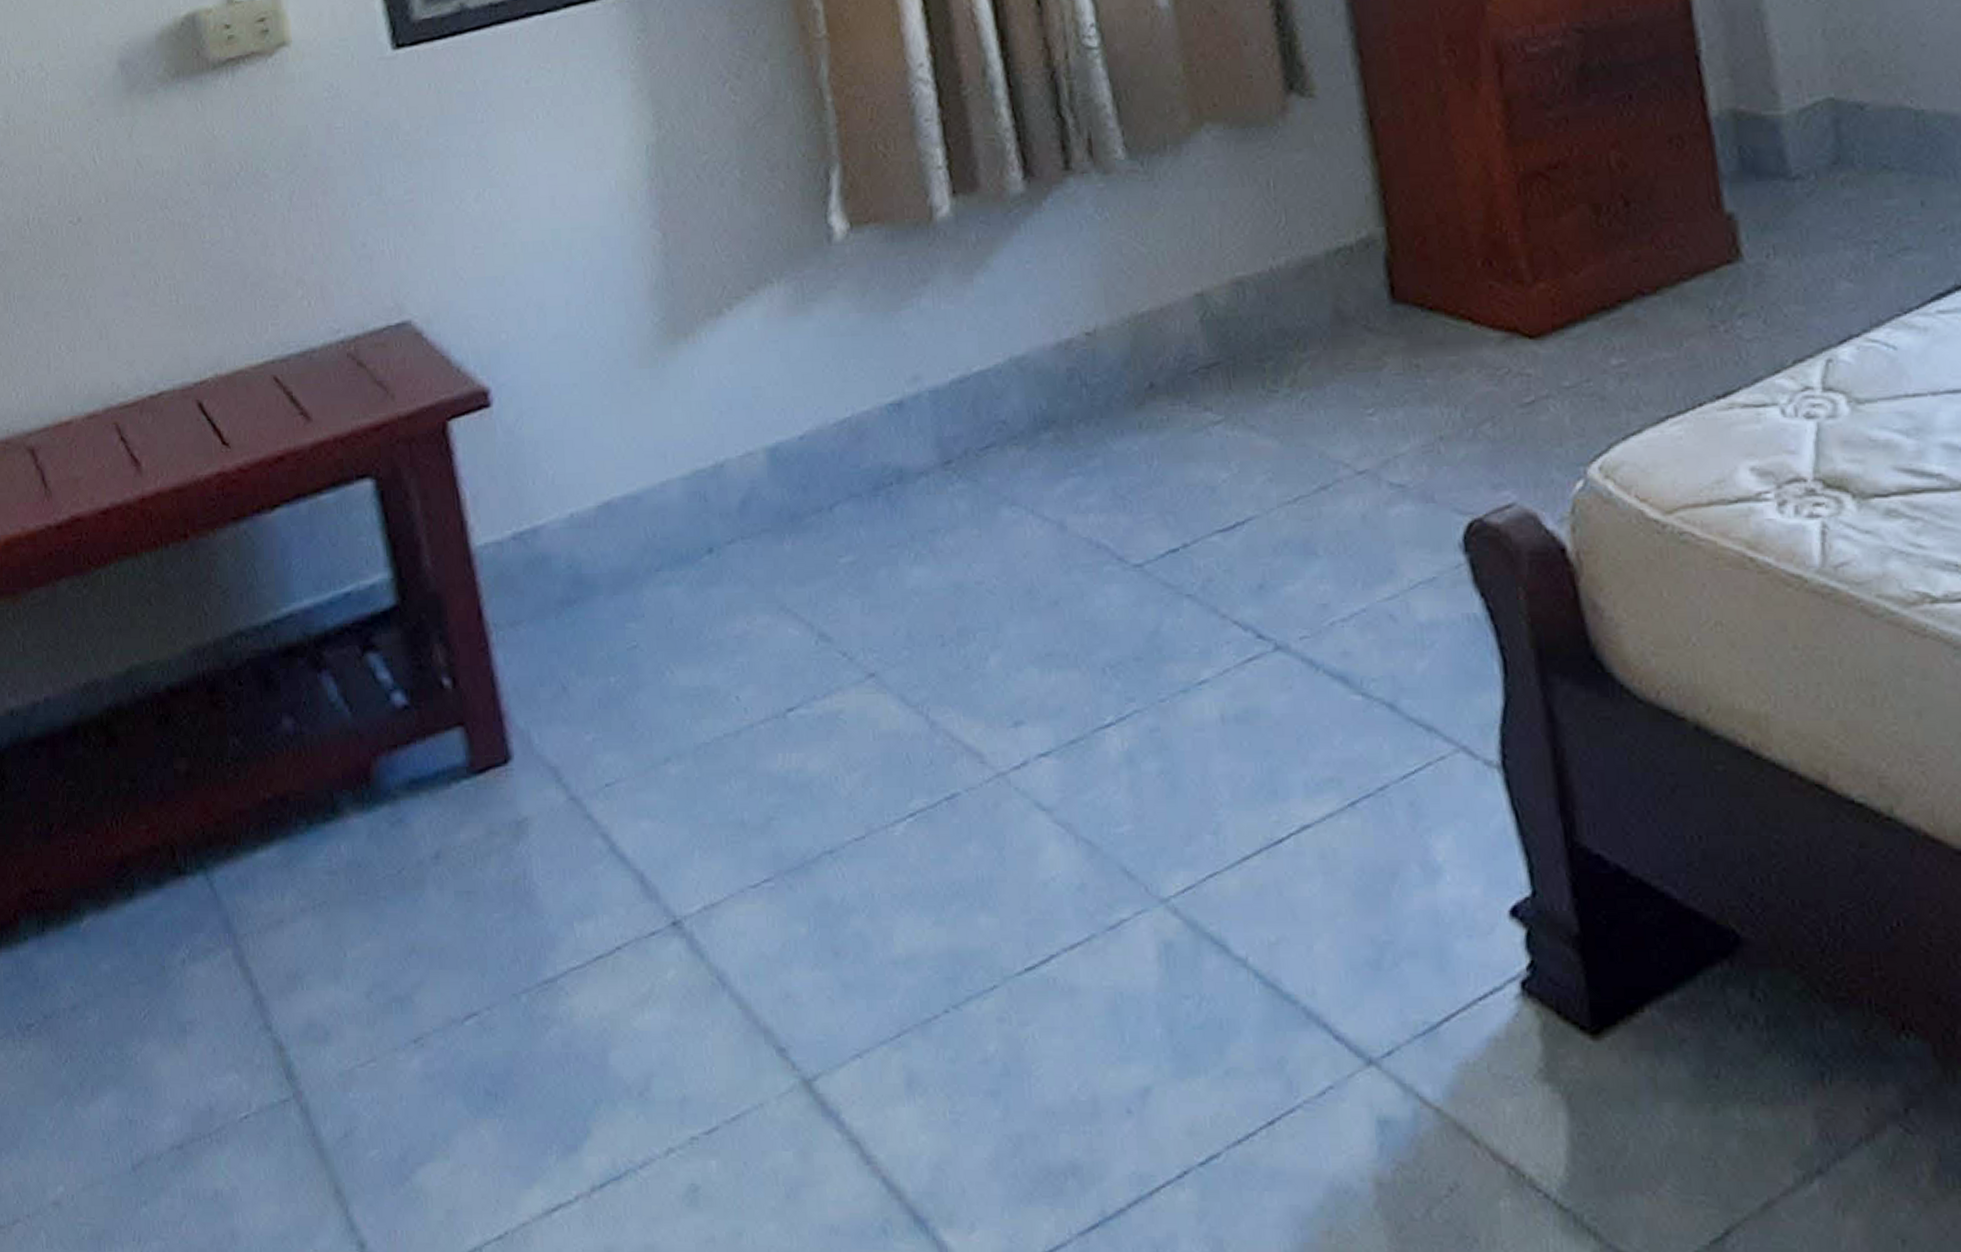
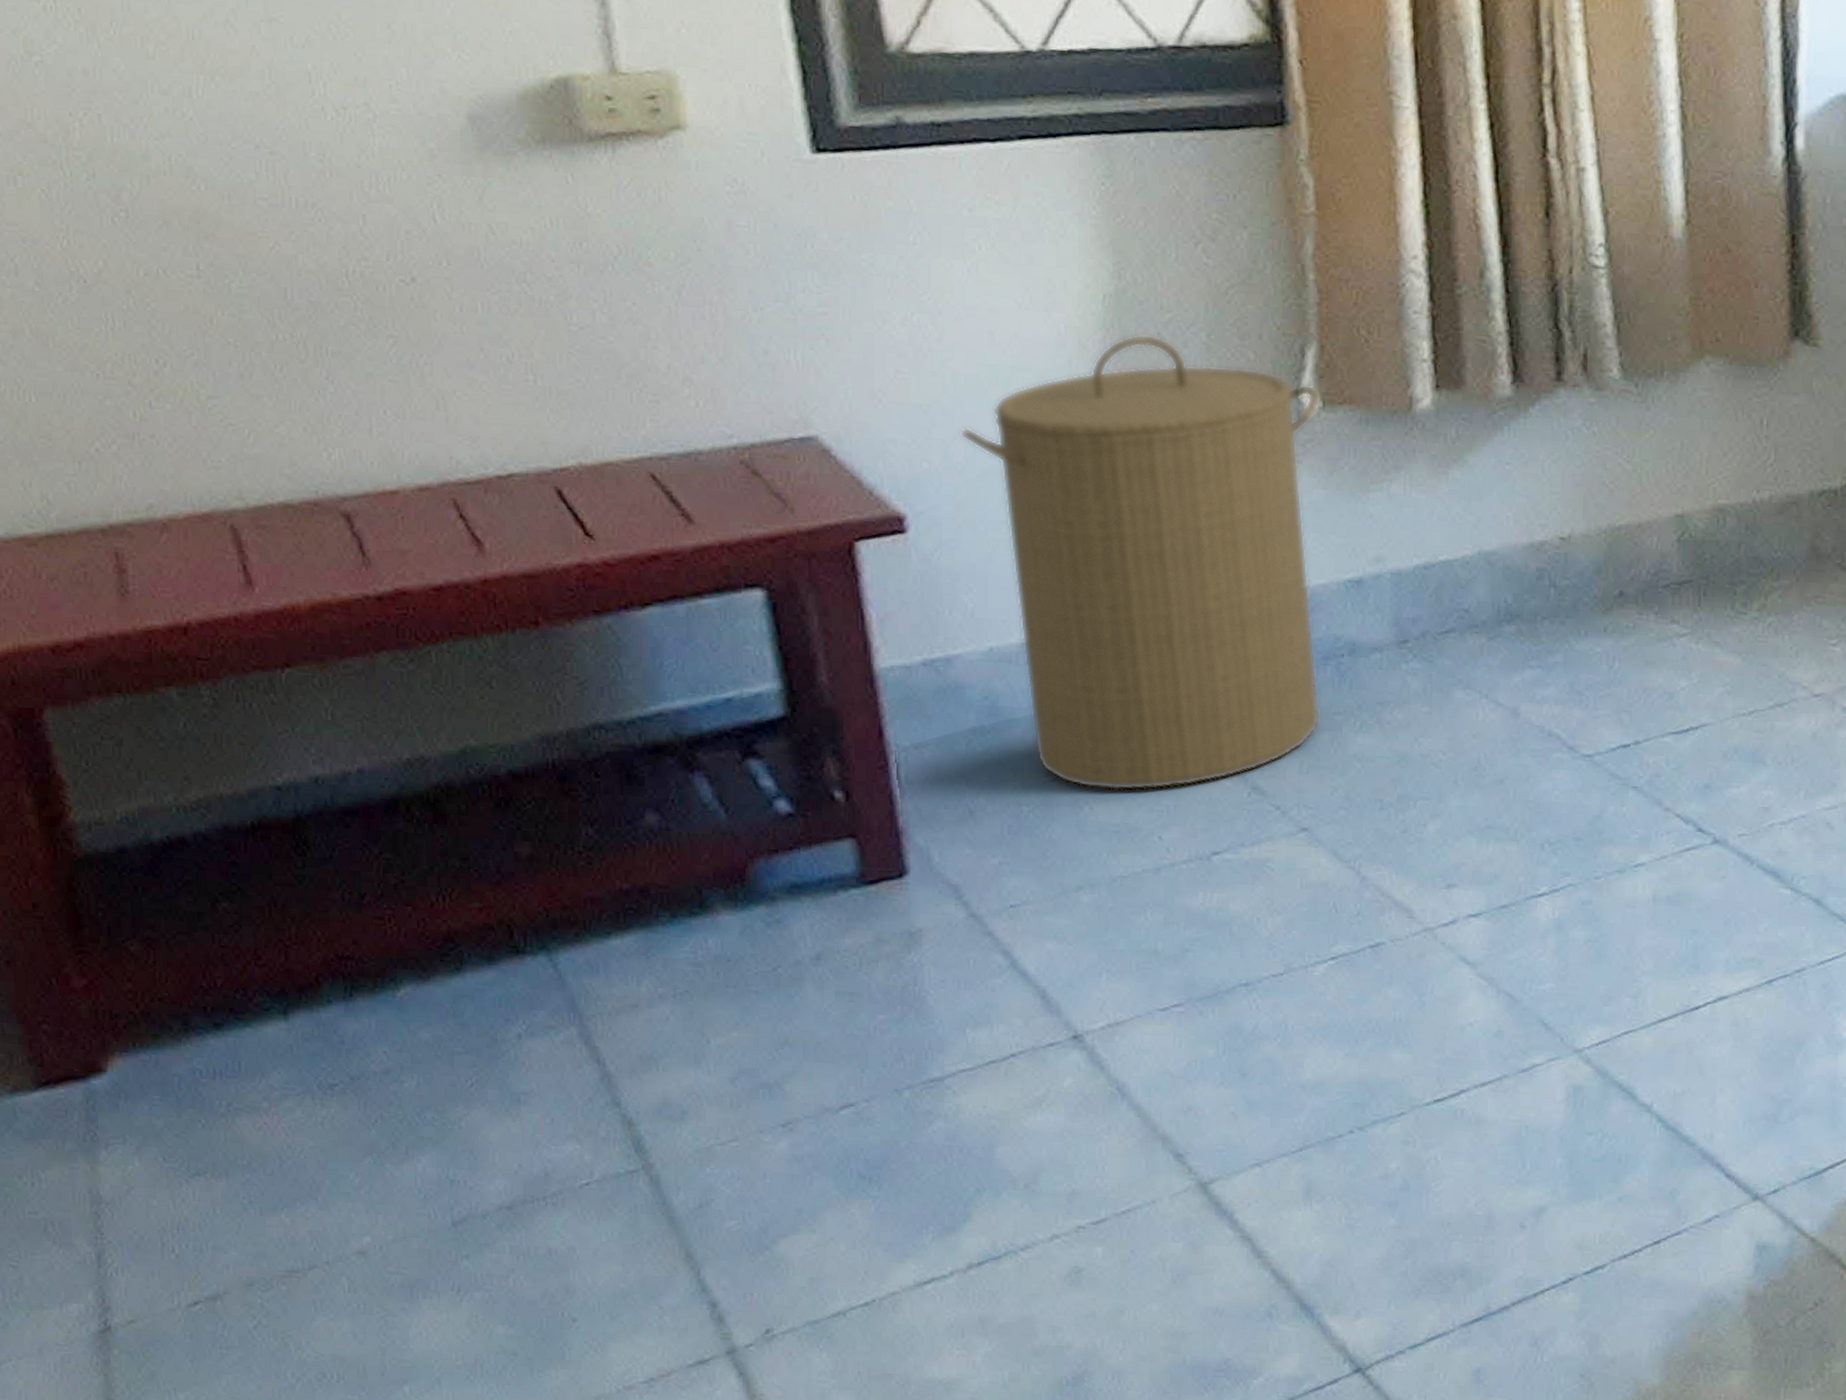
laundry hamper: none [532,178,877,652] -> present [961,333,1321,792]

